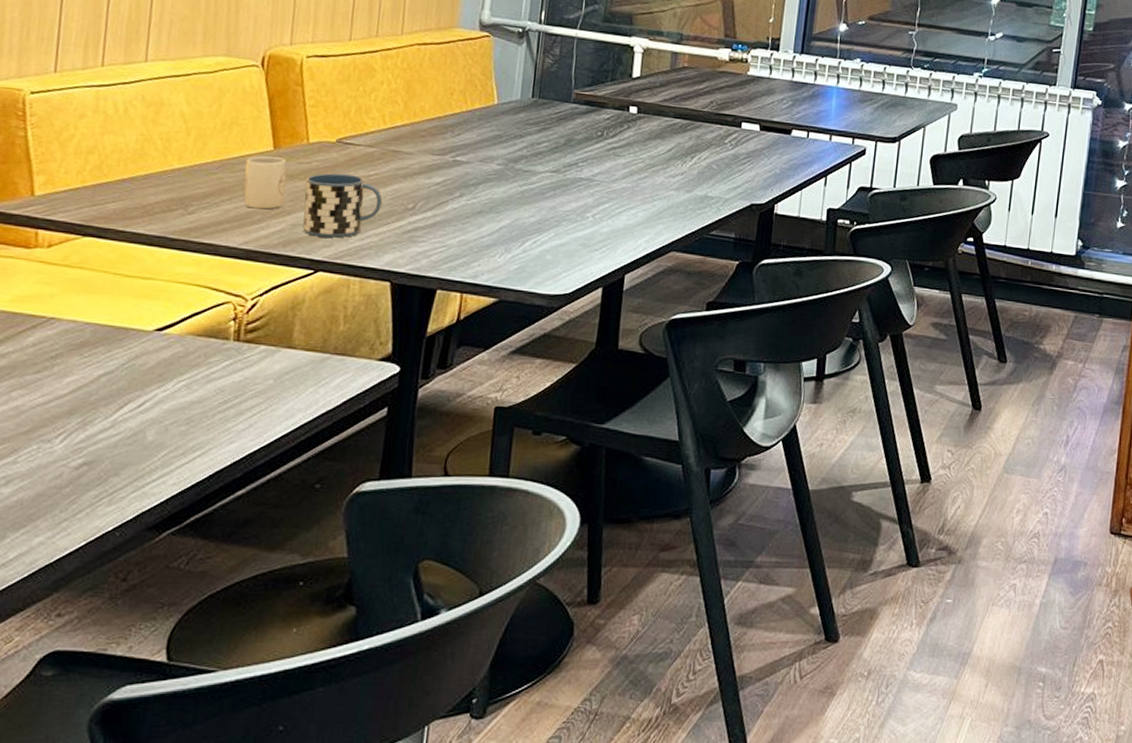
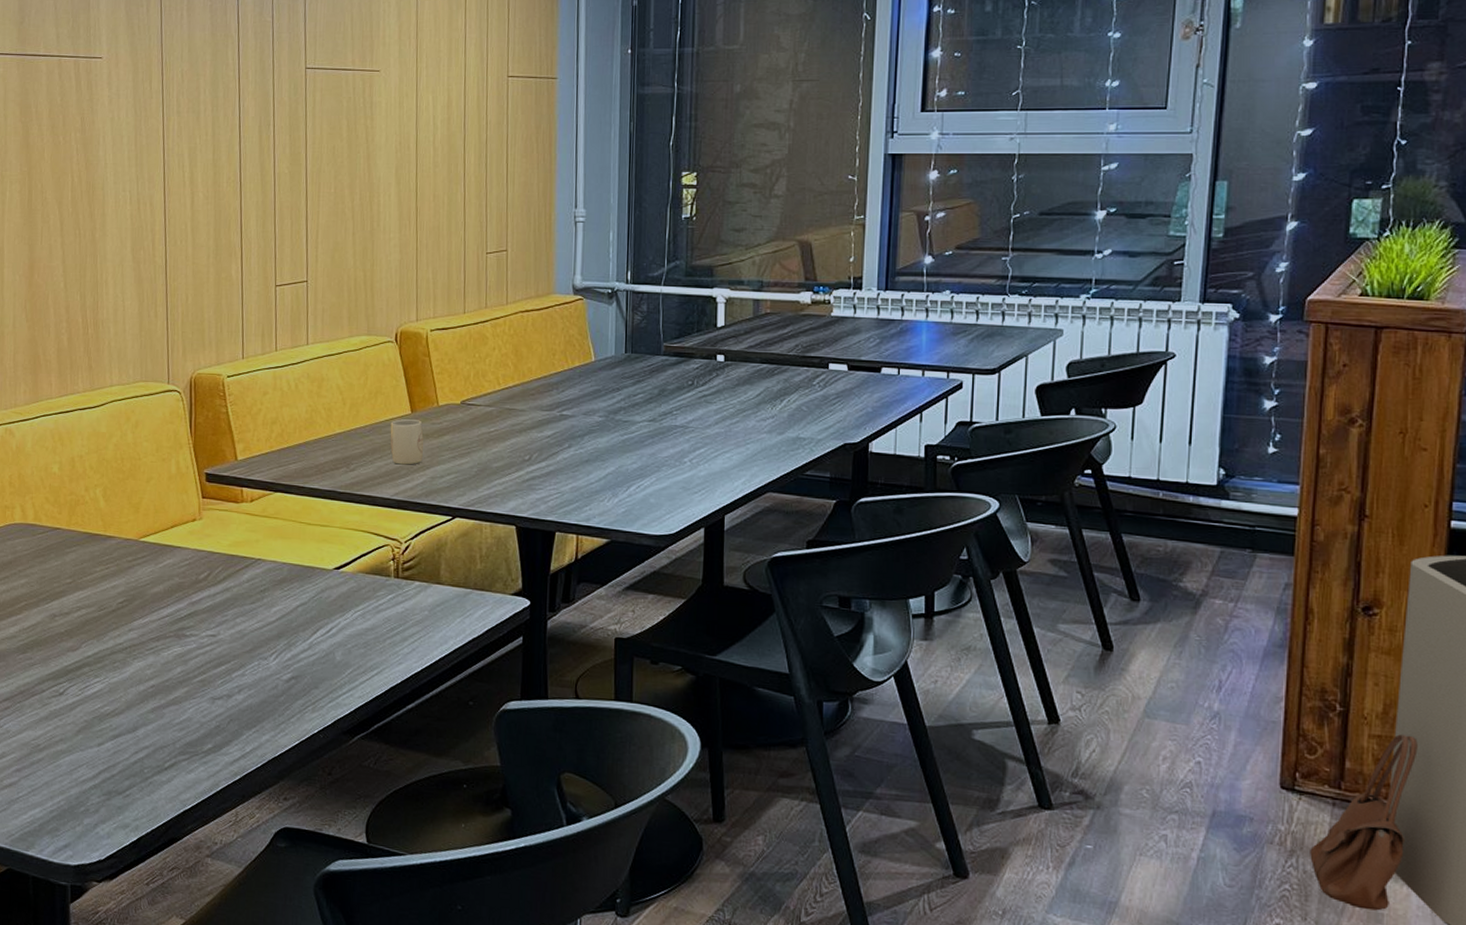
cup: present [302,173,383,238] -> none [439,431,504,488]

